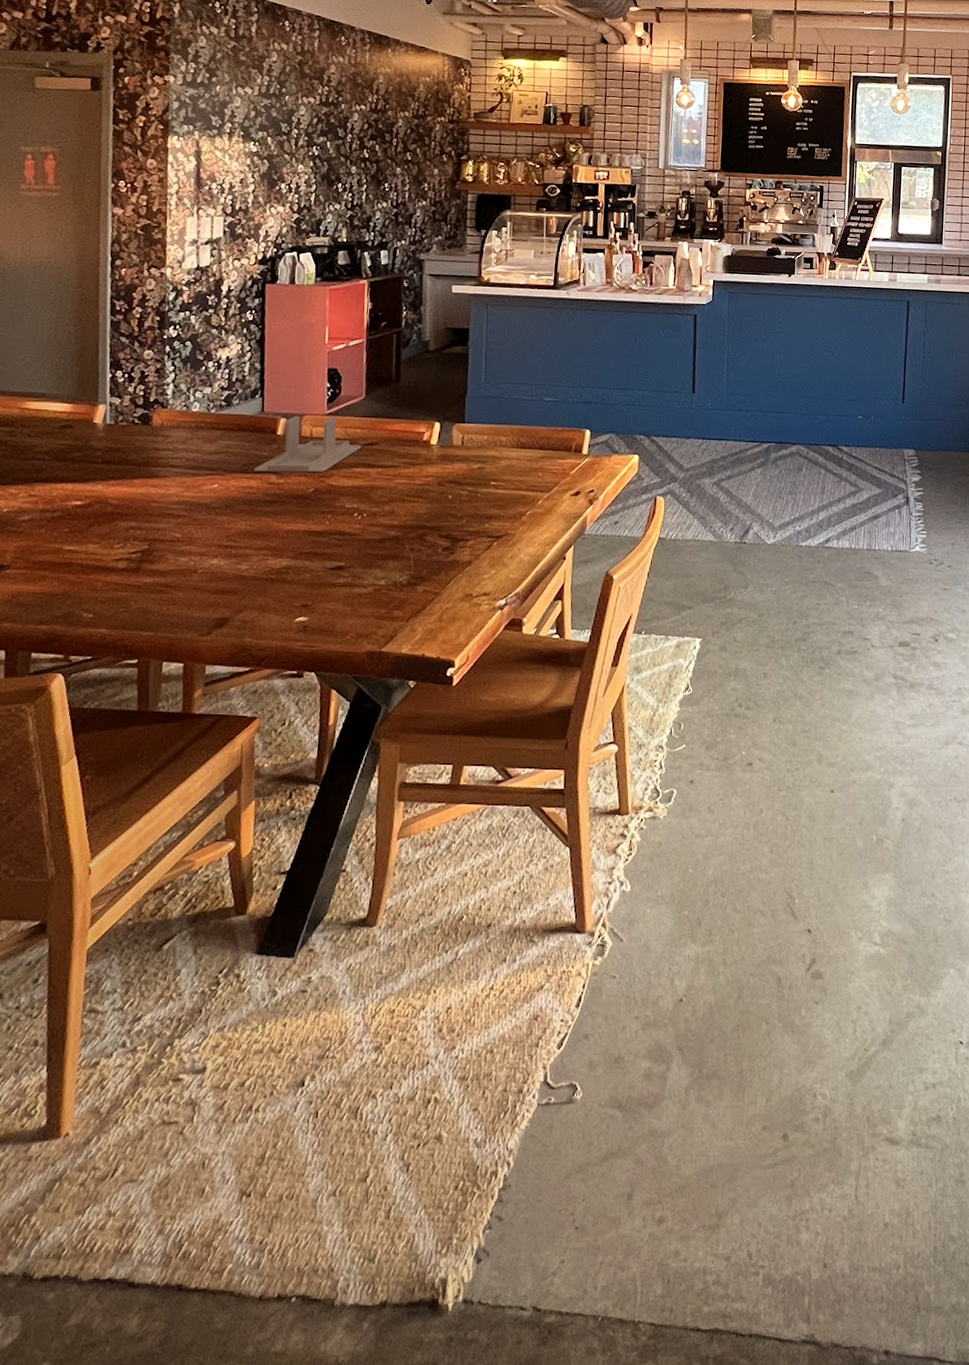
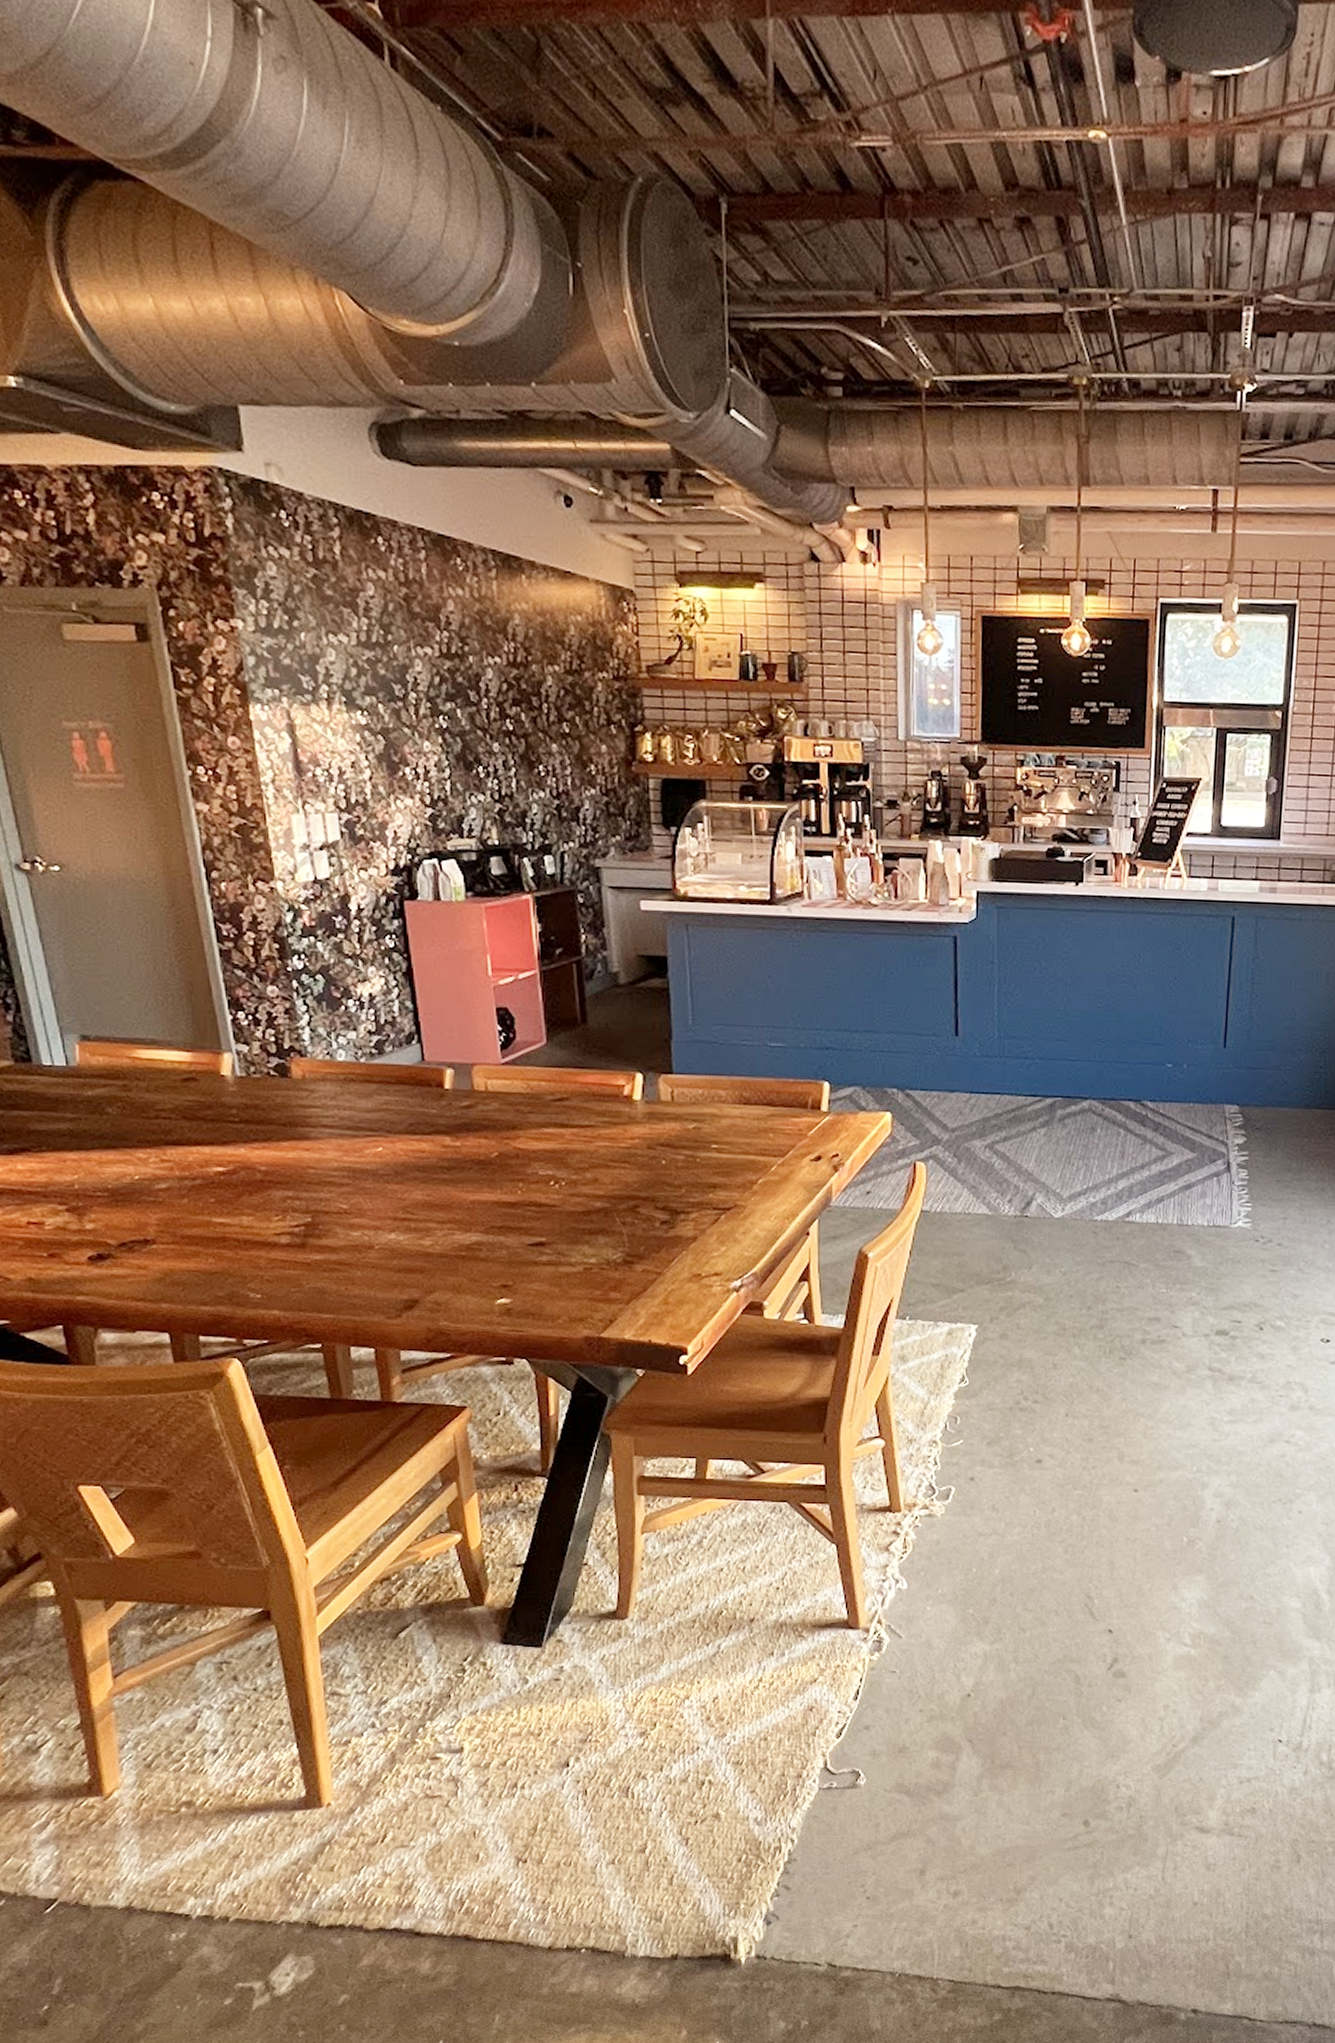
napkin holder: present [253,416,362,473] -> none [422,1066,550,1134]

